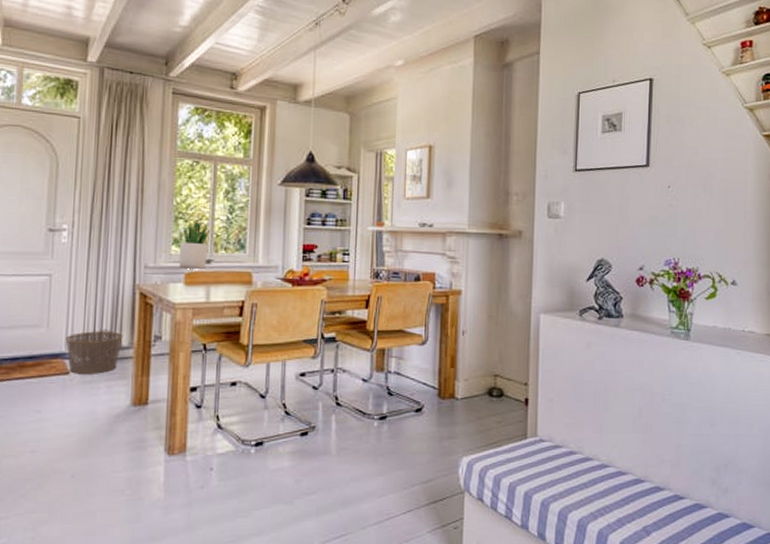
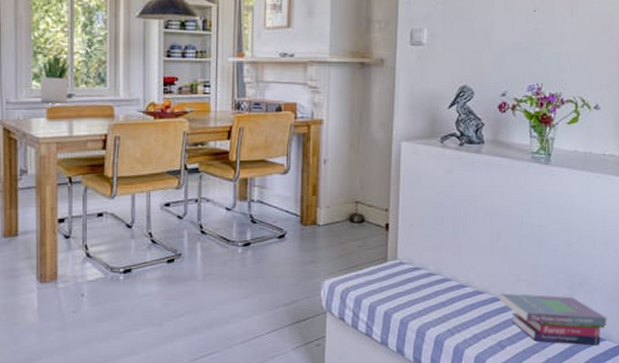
books: none [643,474,755,533] -> present [500,293,607,346]

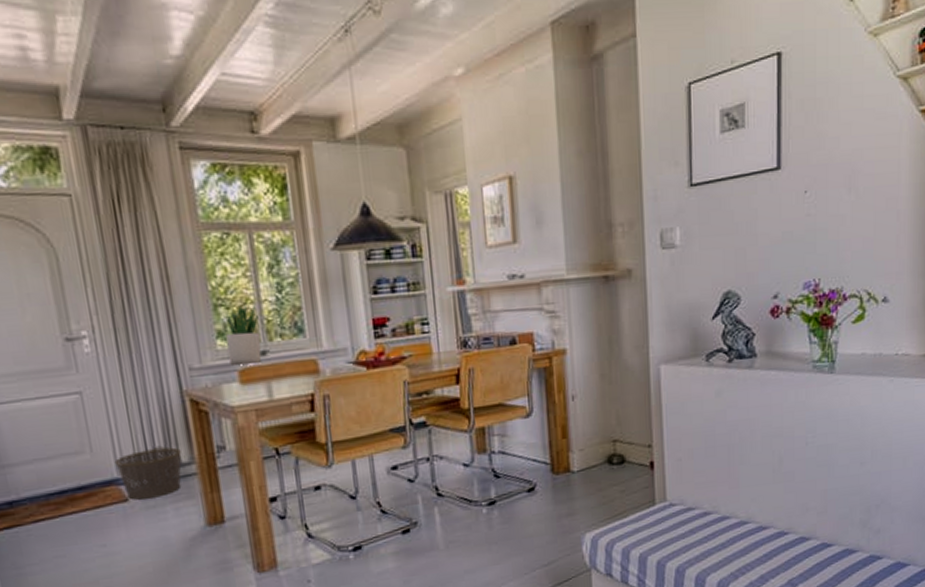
books: present [500,293,607,346] -> none [787,521,910,575]

